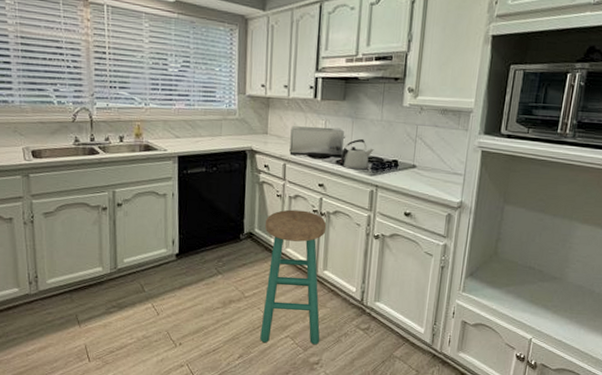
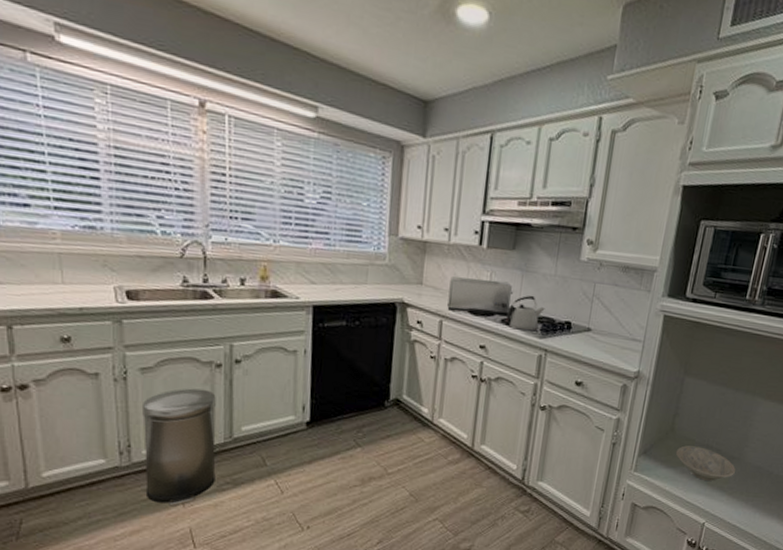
pedal bin: none [46,228,104,327] -> present [143,388,216,506]
stool: present [260,209,327,345] -> none [403,374,487,529]
bowl: none [500,267,558,300] -> present [675,445,736,481]

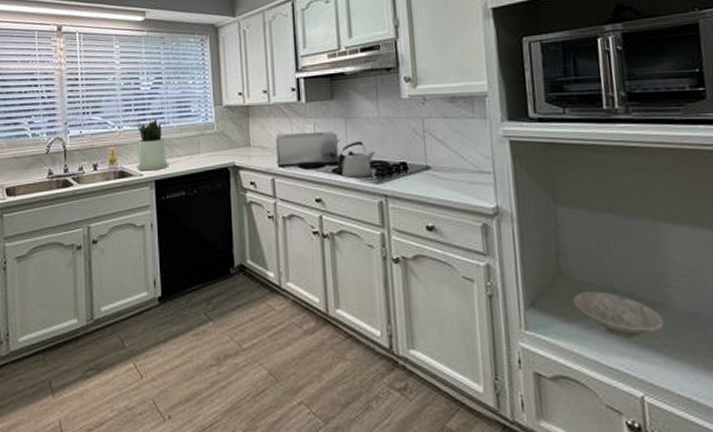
pedal bin: present [143,388,216,506] -> none [18,272,80,397]
planter: none [292,238,332,295] -> present [136,119,170,171]

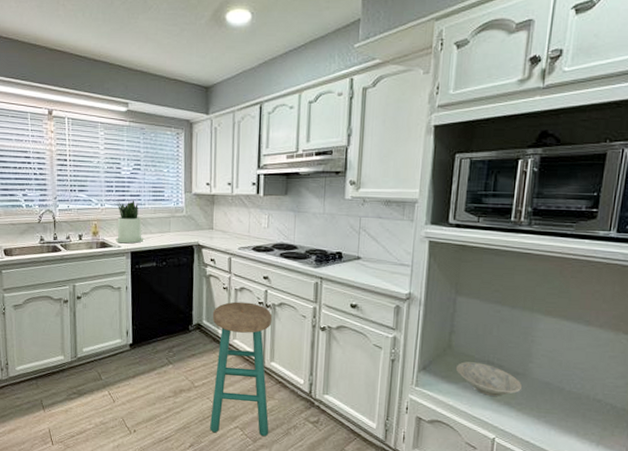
stool: none [257,233,344,415] -> present [210,301,273,437]
toaster: present [276,131,340,168] -> none [234,221,288,250]
kettle: present [337,140,376,178] -> none [284,231,317,262]

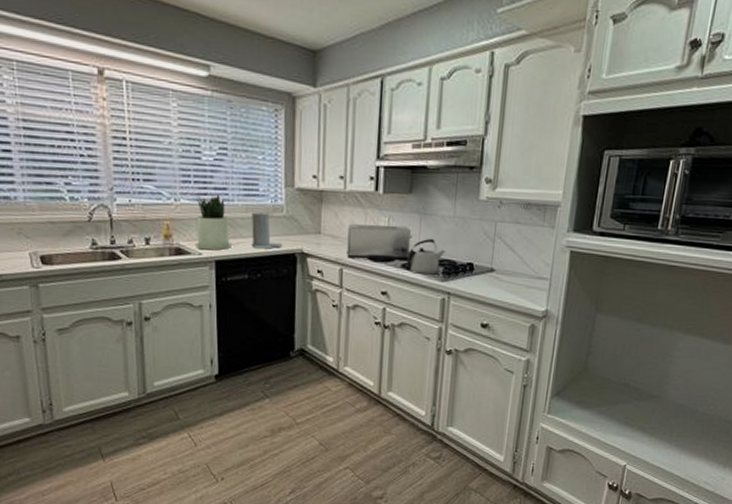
paper towel: none [158,212,183,242] -> present [251,211,283,249]
stool: present [210,301,273,437] -> none [315,322,391,477]
toaster: none [234,221,288,250] -> present [347,224,412,260]
kettle: none [284,231,317,262] -> present [406,238,446,275]
bowl: present [455,361,522,396] -> none [590,385,656,421]

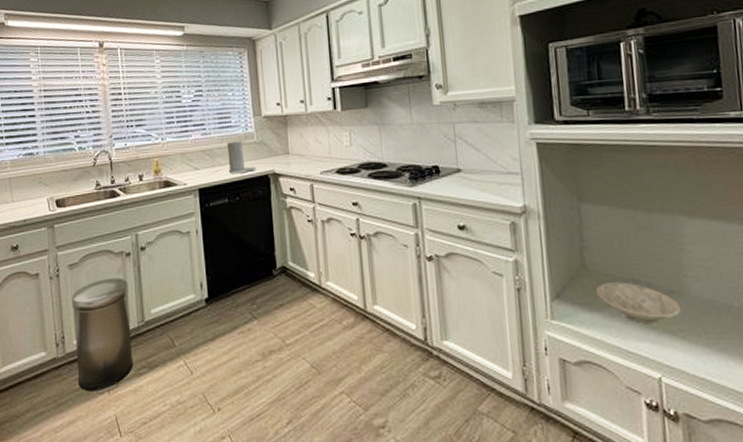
pedal bin: none [61,347,132,461] -> present [72,278,133,394]
planter: present [195,195,233,251] -> none [179,130,213,180]
toaster: present [347,224,412,260] -> none [313,138,375,174]
kettle: present [406,238,446,275] -> none [372,146,409,182]
bowl: none [590,385,656,421] -> present [595,282,680,323]

